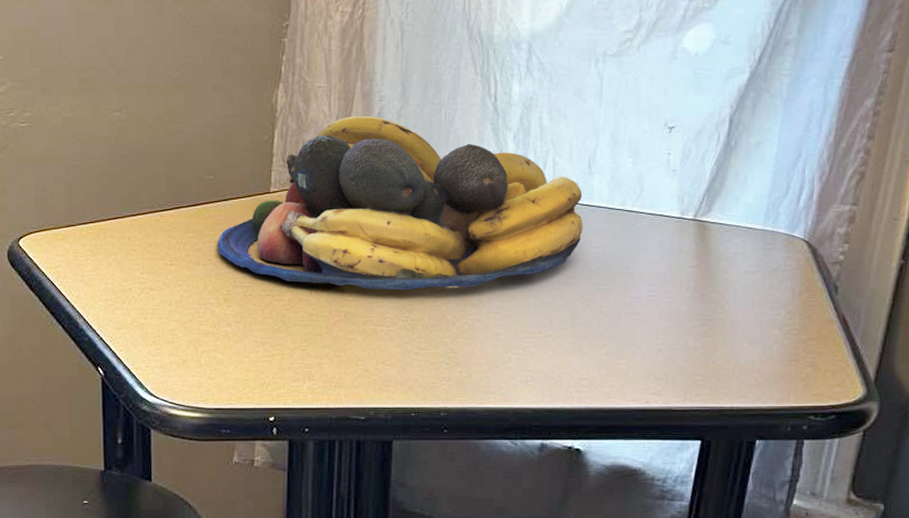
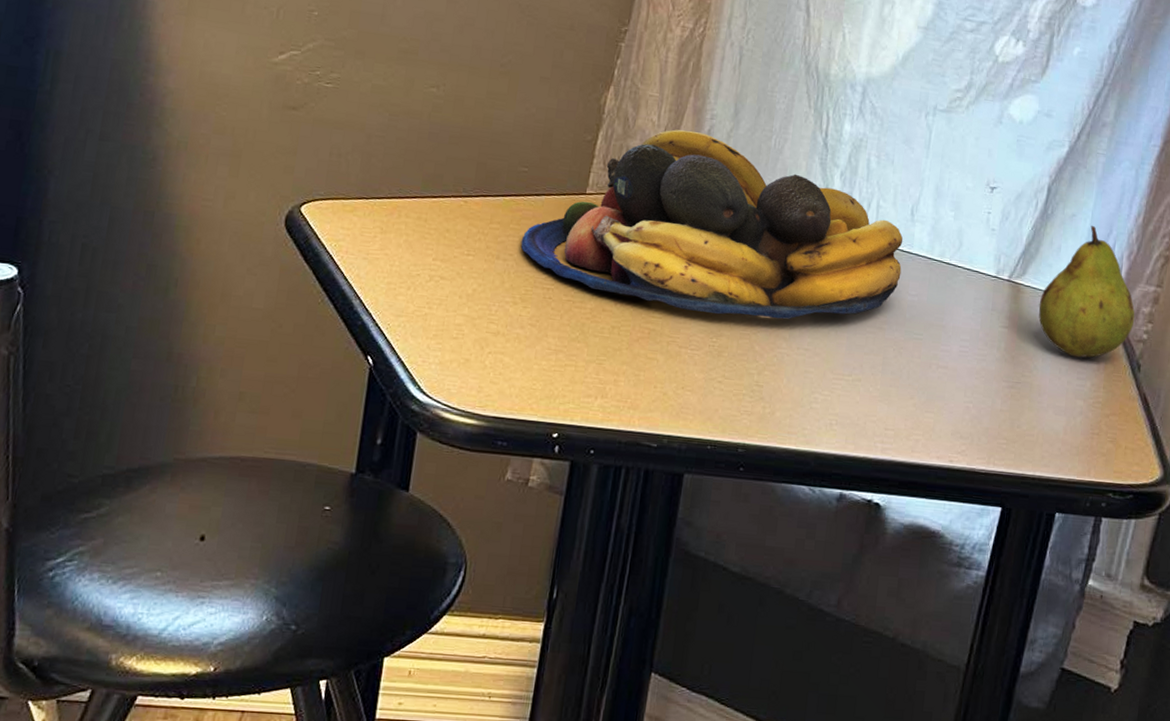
fruit: none [727,151,830,287] -> present [1039,225,1135,358]

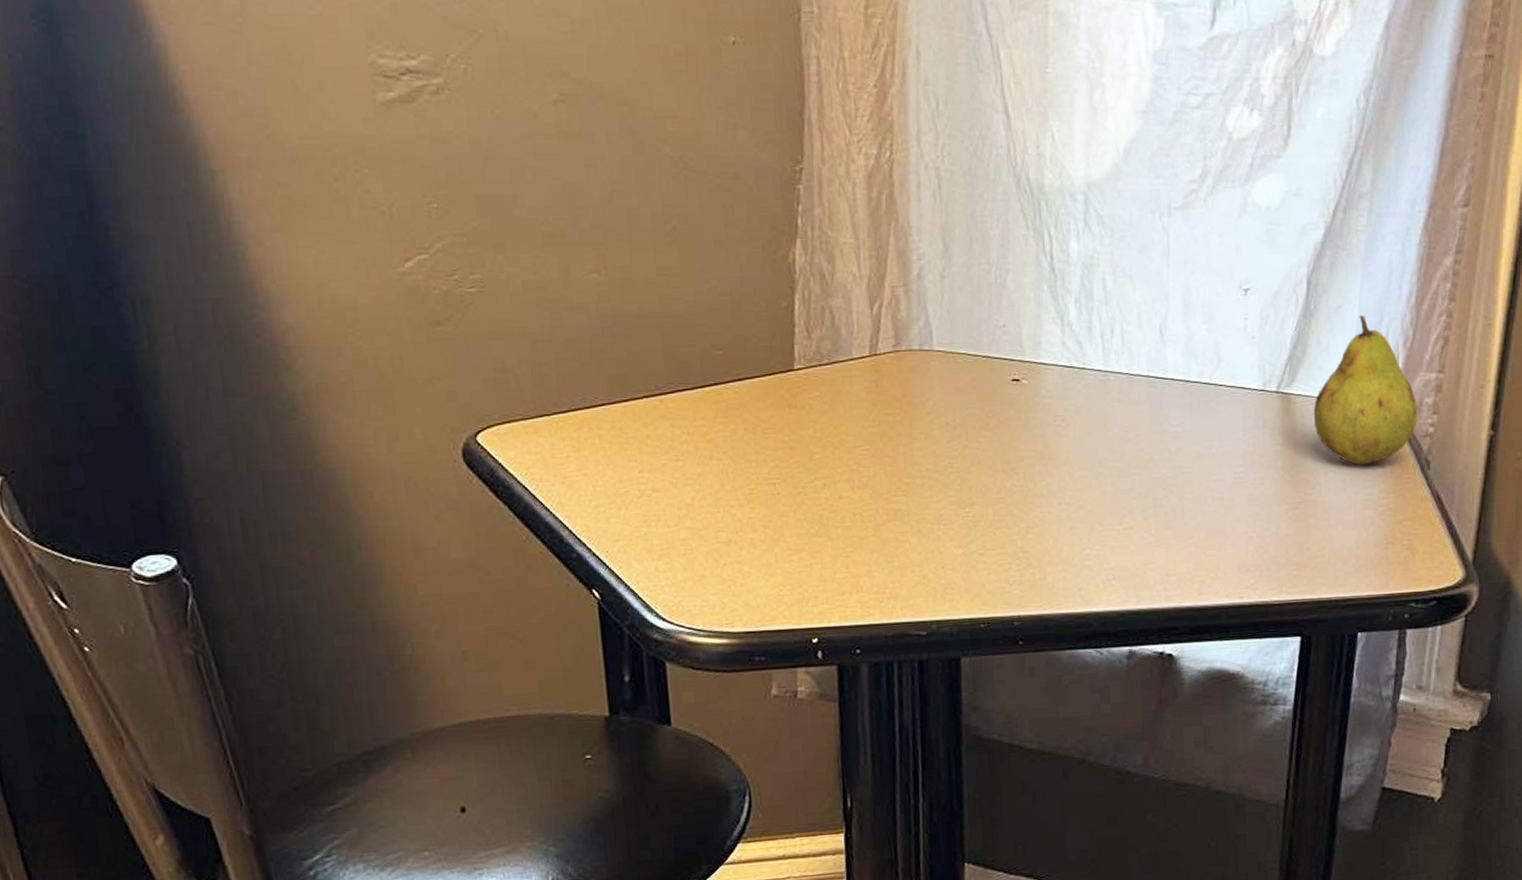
fruit bowl: present [521,129,903,319] -> none [733,277,1159,482]

